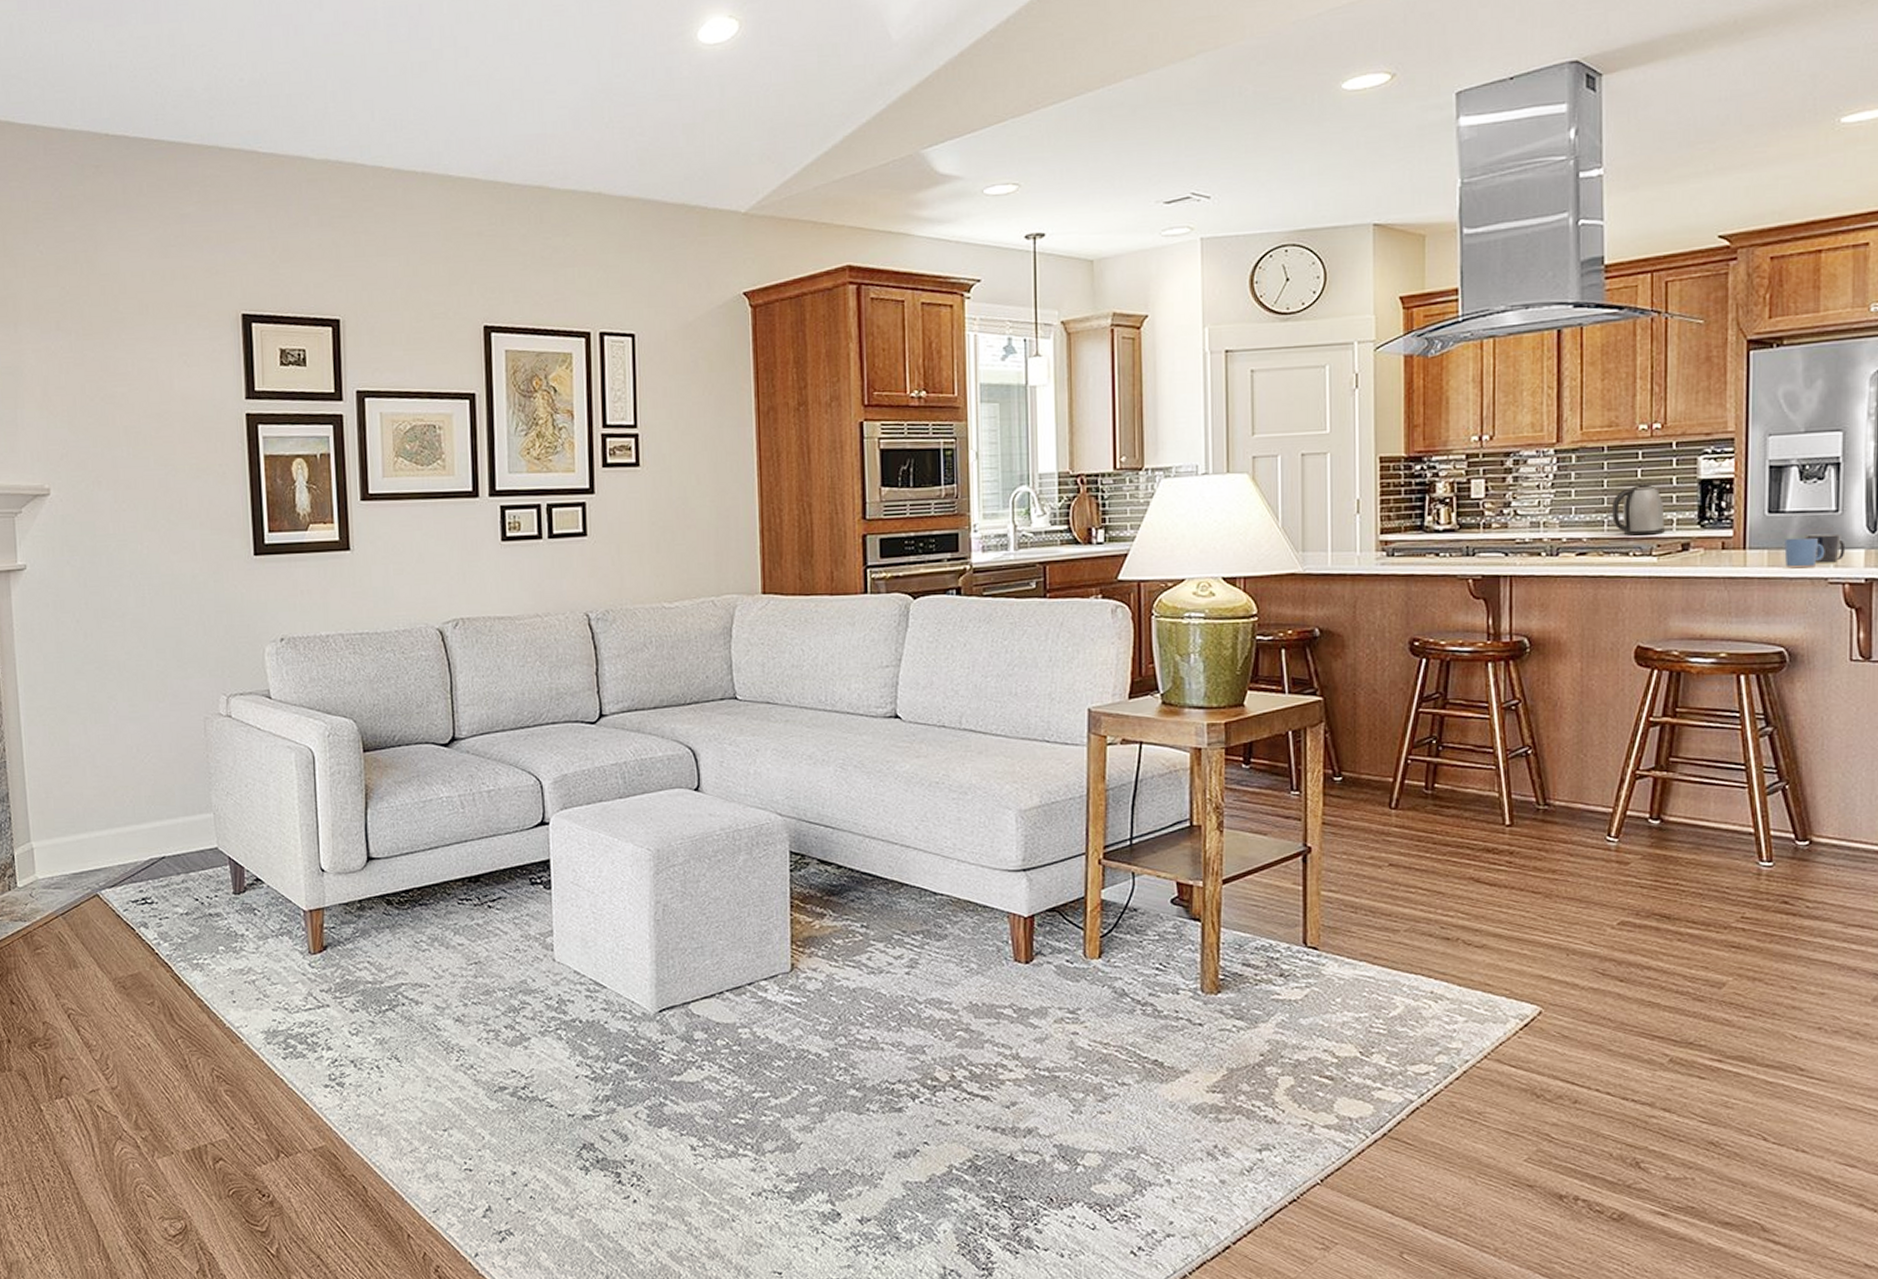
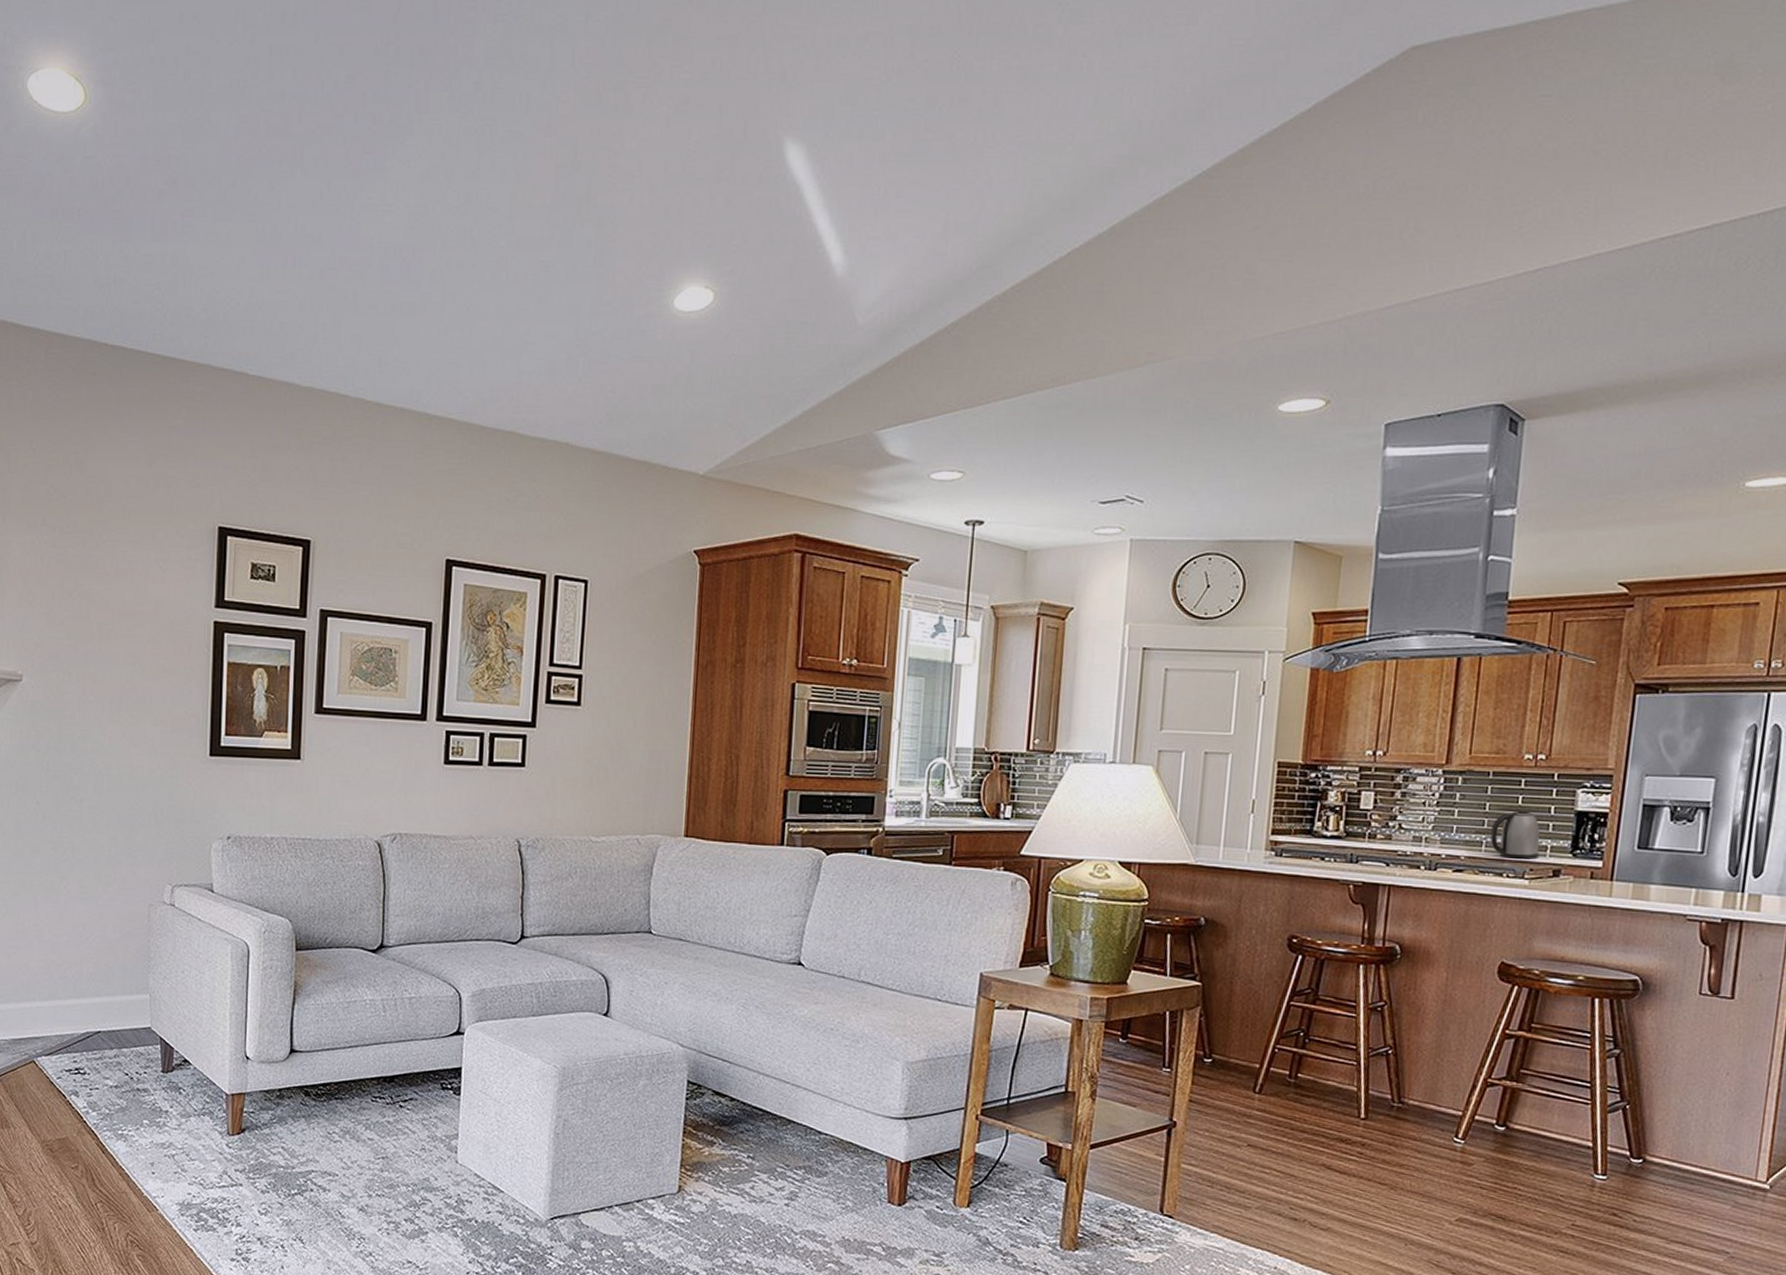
mug: present [1784,537,1825,569] -> none [1648,874,1687,904]
mug: present [1805,533,1846,566] -> none [1669,872,1707,904]

